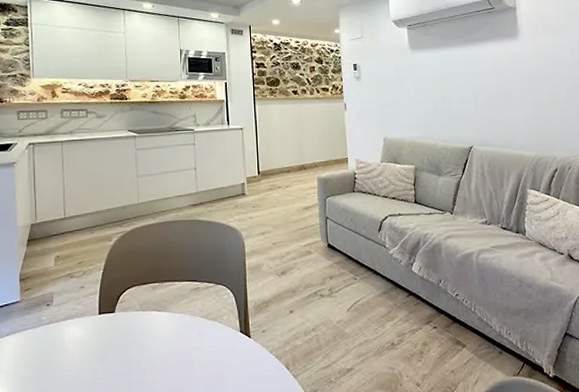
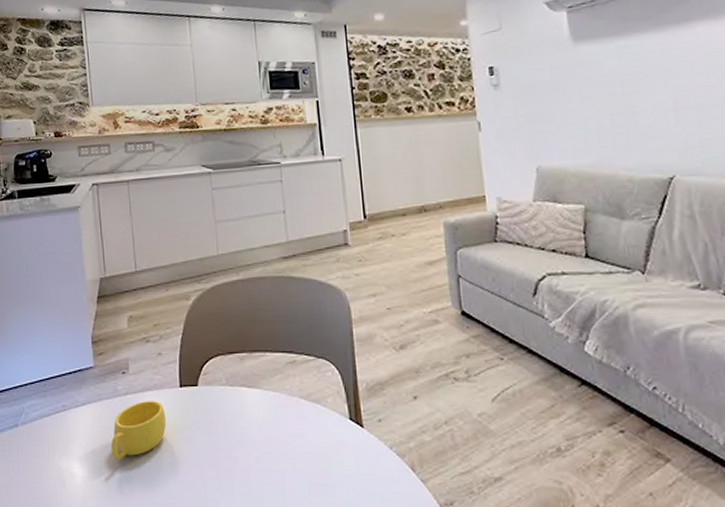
cup: none [32,327,85,382] -> present [110,401,167,460]

